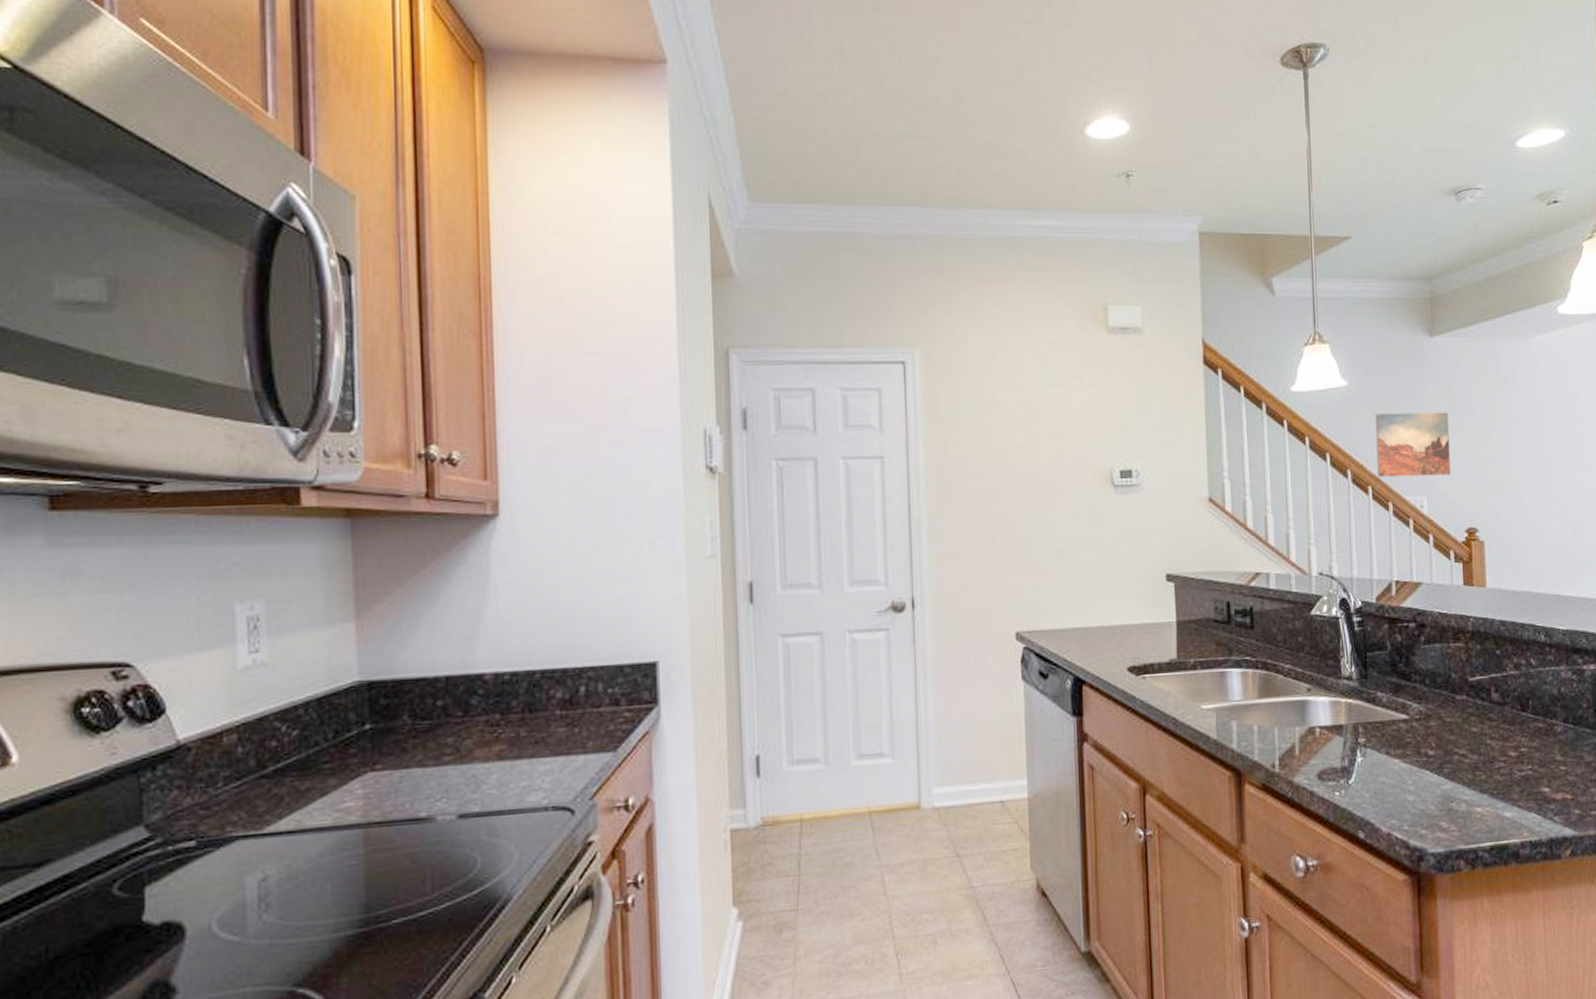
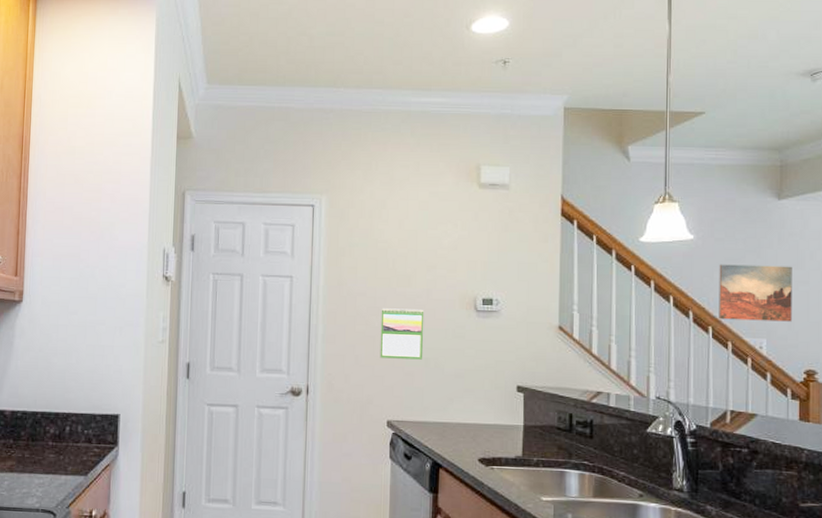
calendar: none [999,489,1054,554] -> present [380,308,424,360]

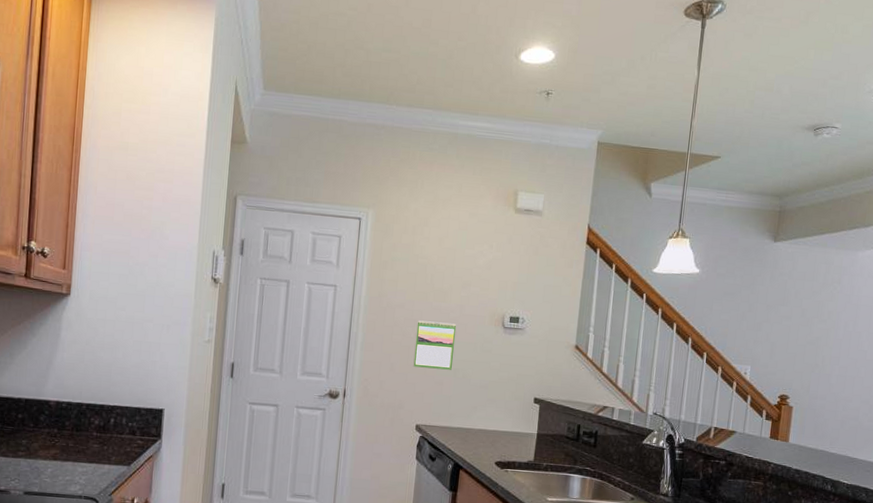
wall art: present [719,264,792,322] -> none [713,297,779,352]

